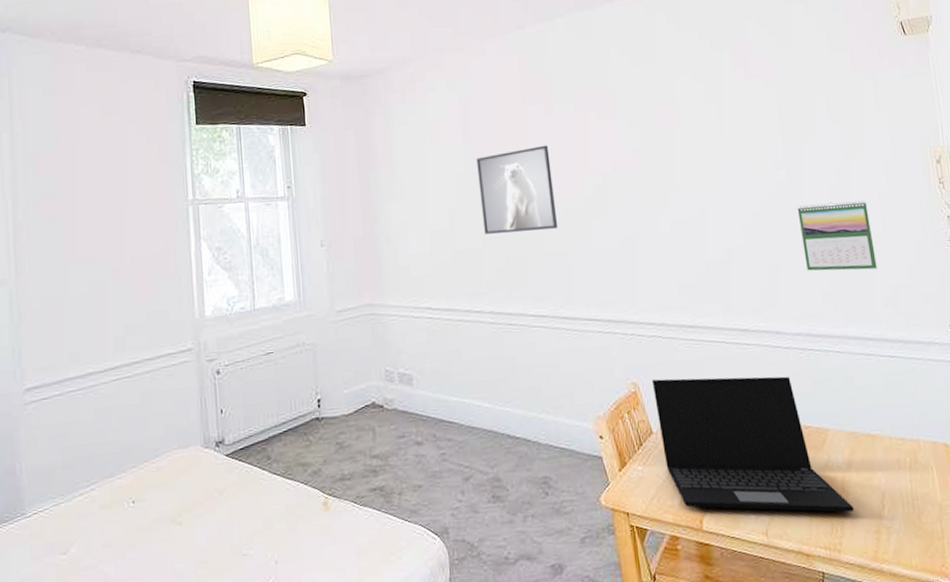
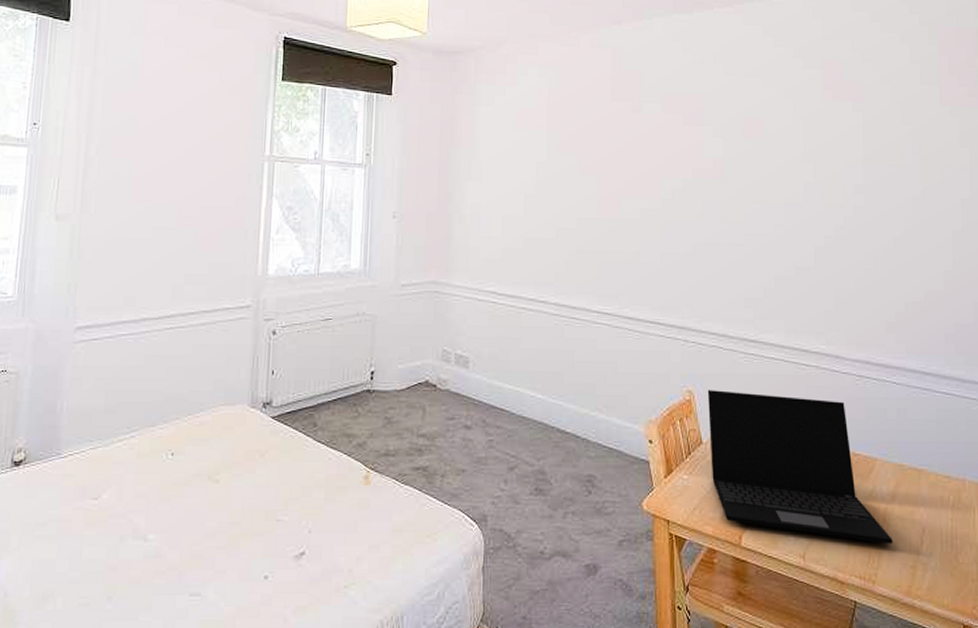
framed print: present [476,145,559,234] -> none [557,143,633,227]
calendar: present [797,200,877,271] -> none [870,233,943,305]

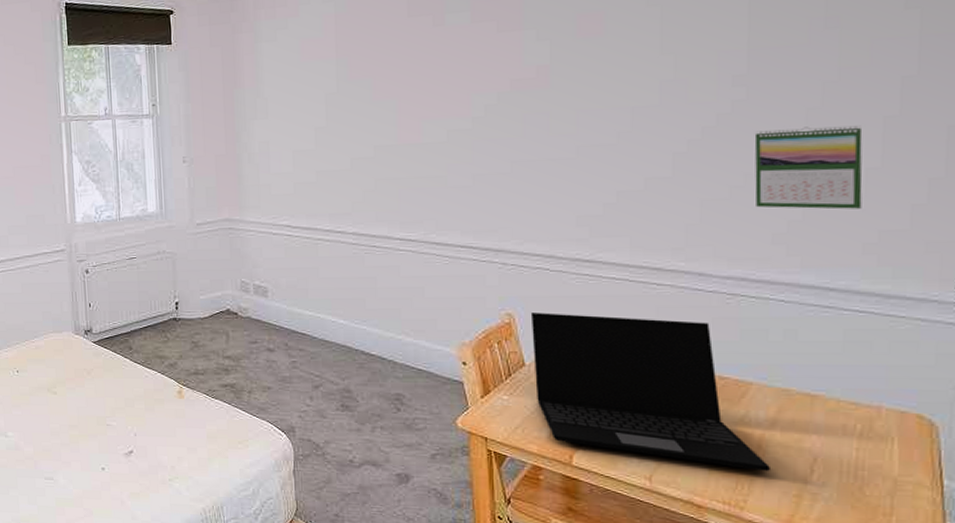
calendar: none [870,233,943,305] -> present [754,125,863,210]

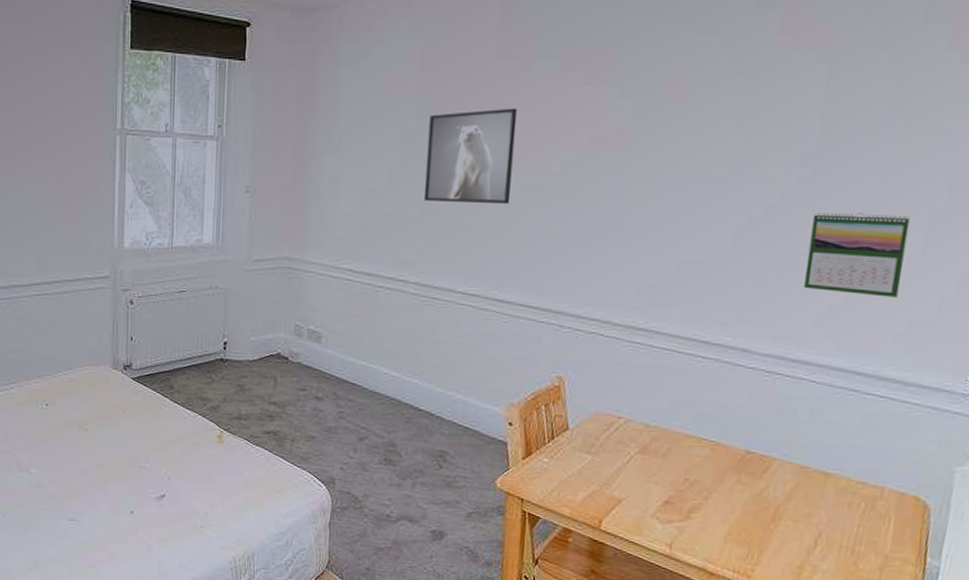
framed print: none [350,60,438,155] -> present [424,108,518,204]
laptop: present [530,313,770,471] -> none [575,377,780,543]

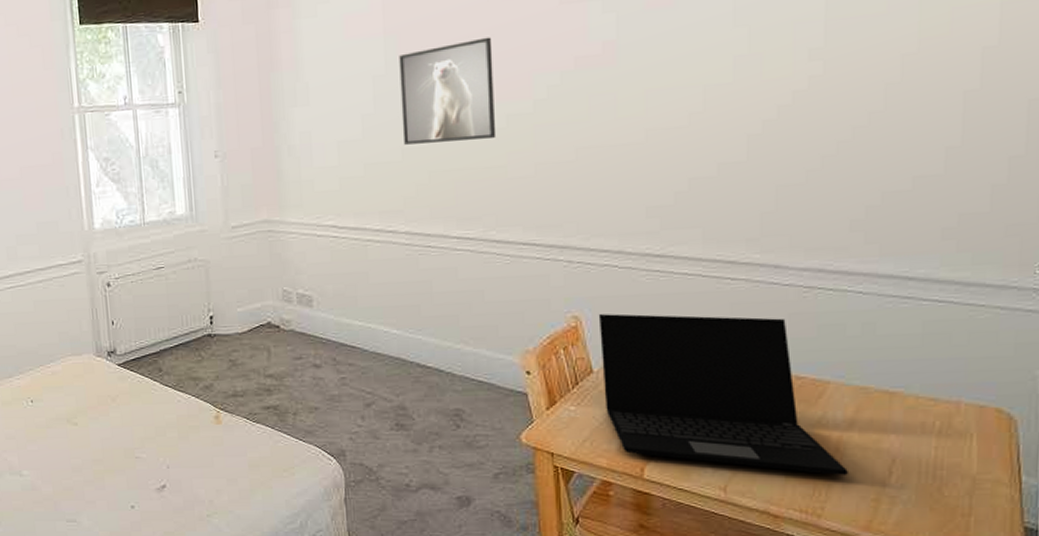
laptop: none [575,377,780,543] -> present [598,314,848,475]
calendar: present [804,212,911,298] -> none [832,101,943,193]

